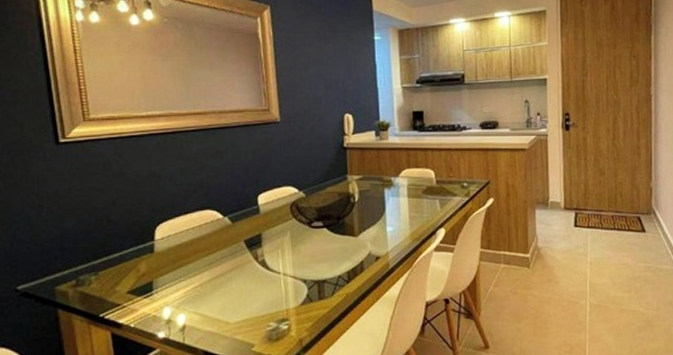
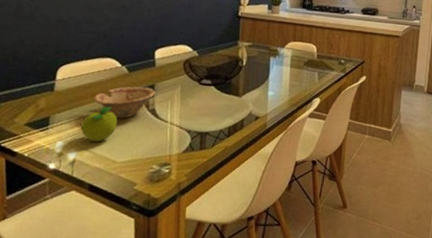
fruit: none [187,263,226,304] -> present [80,106,118,142]
dish: none [197,237,263,275] -> present [93,86,156,118]

